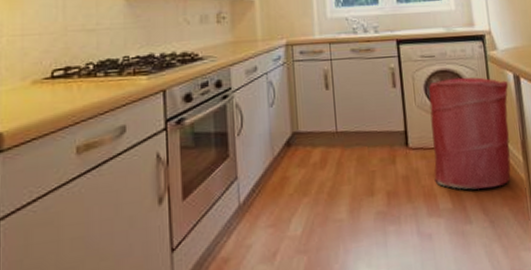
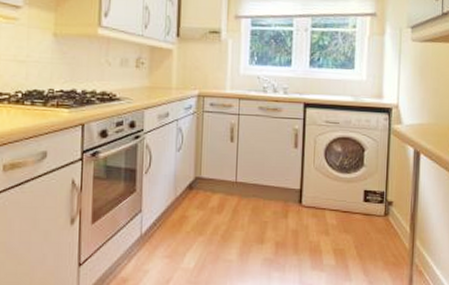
laundry hamper: present [428,77,511,190] -> none [322,146,408,253]

